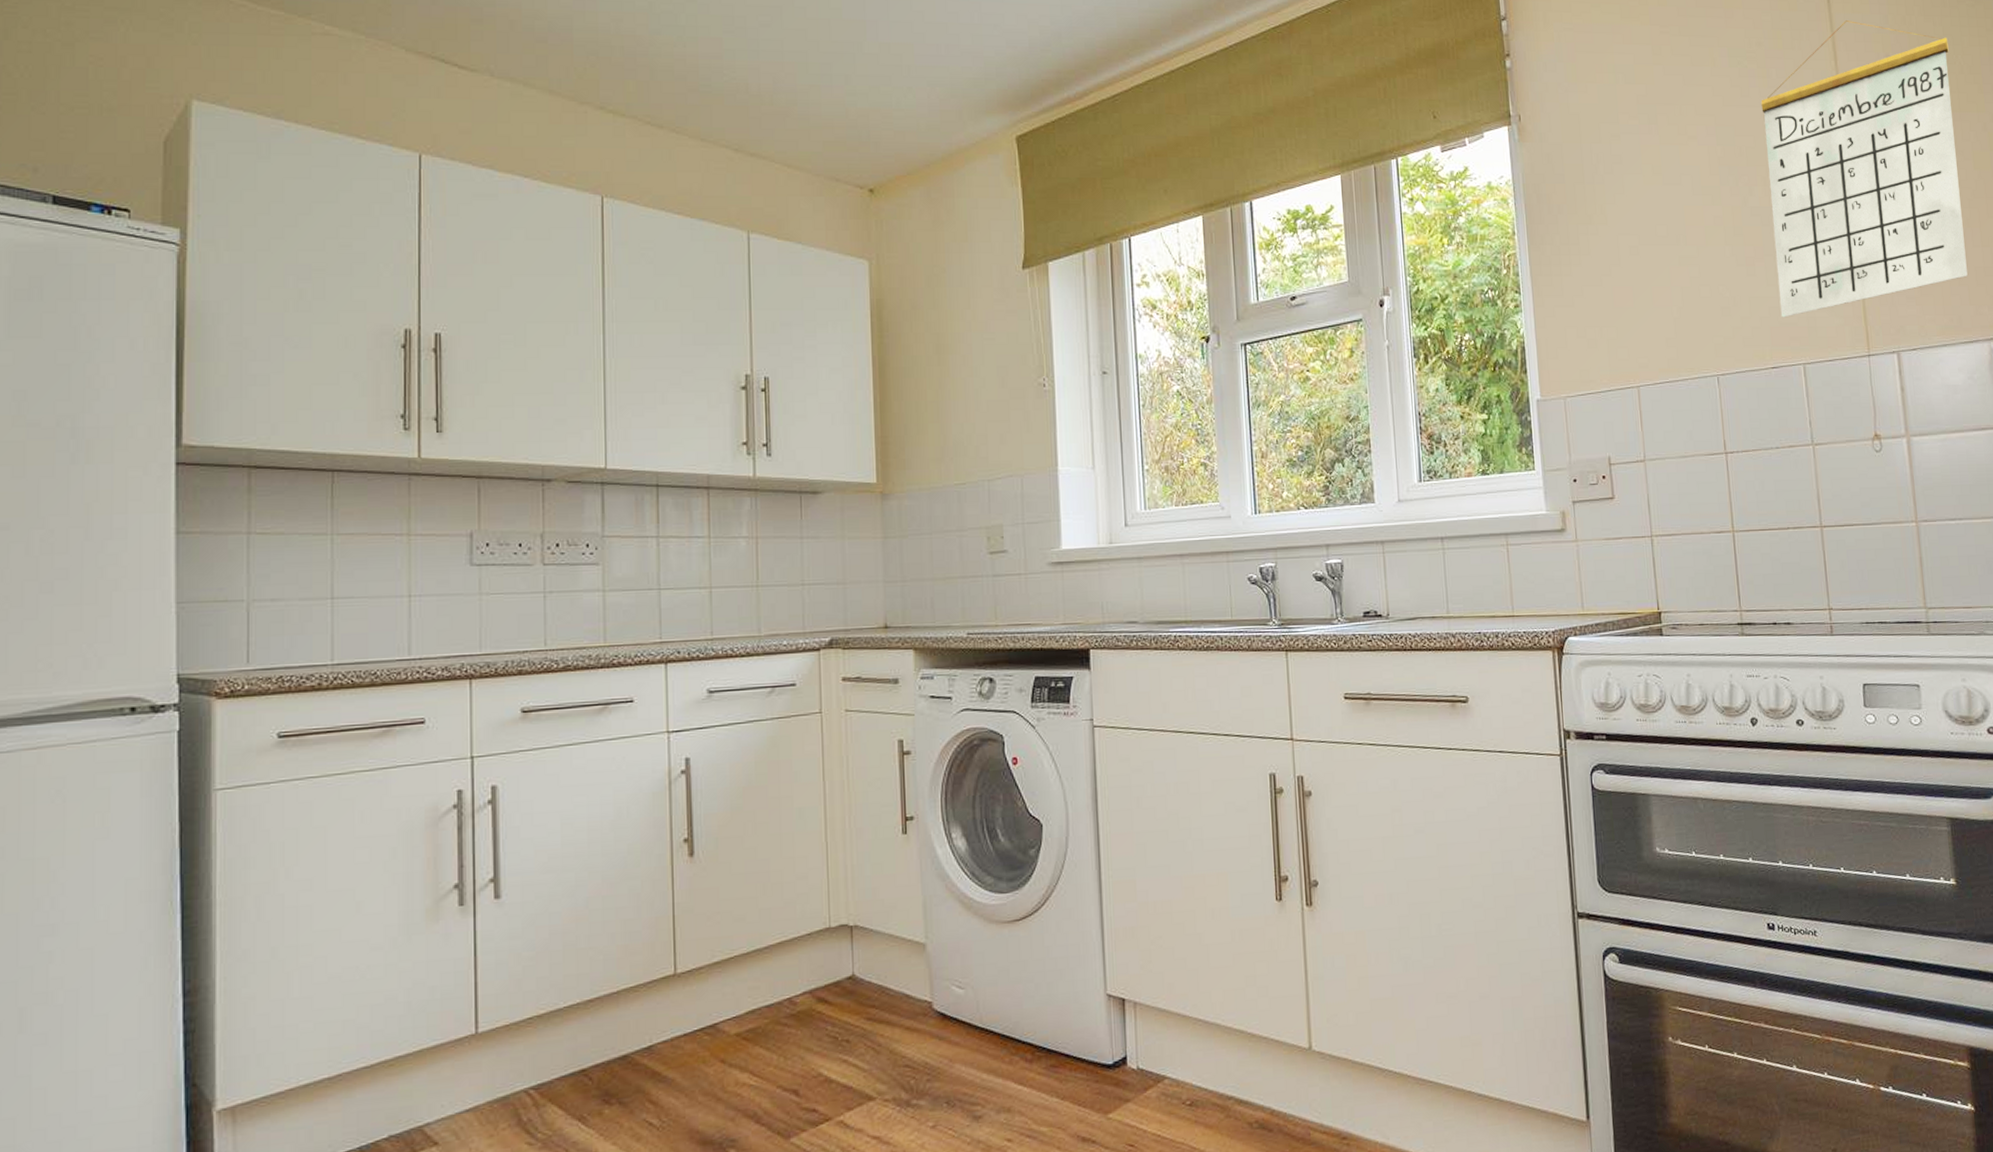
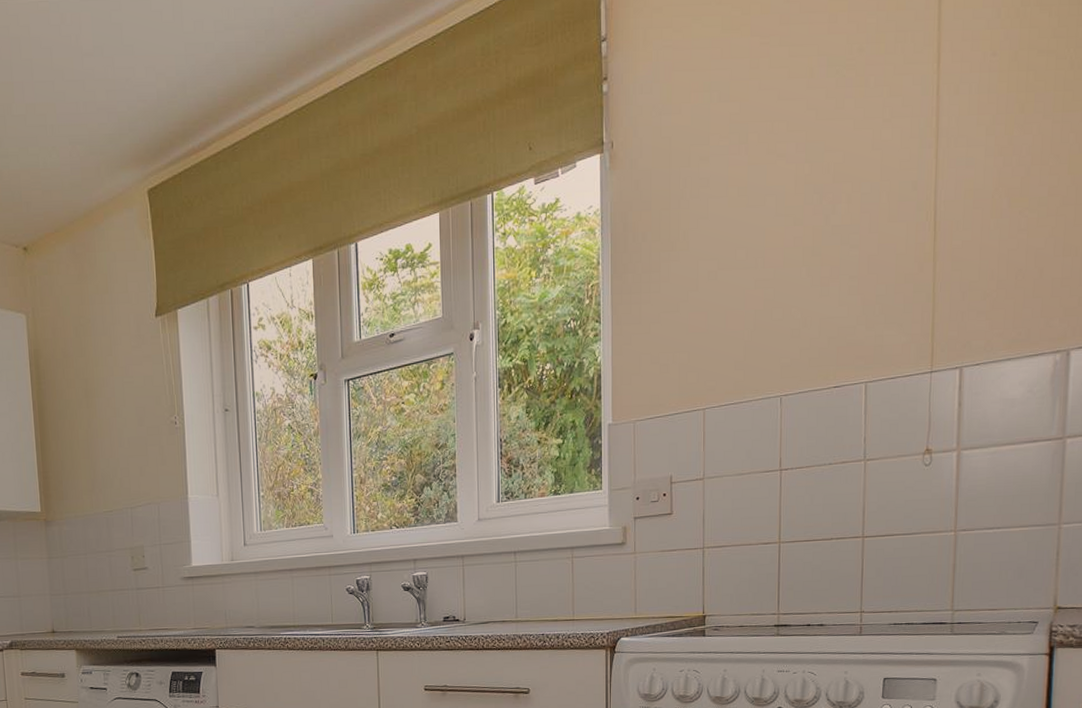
calendar: present [1761,20,1968,318] -> none [849,17,1062,337]

